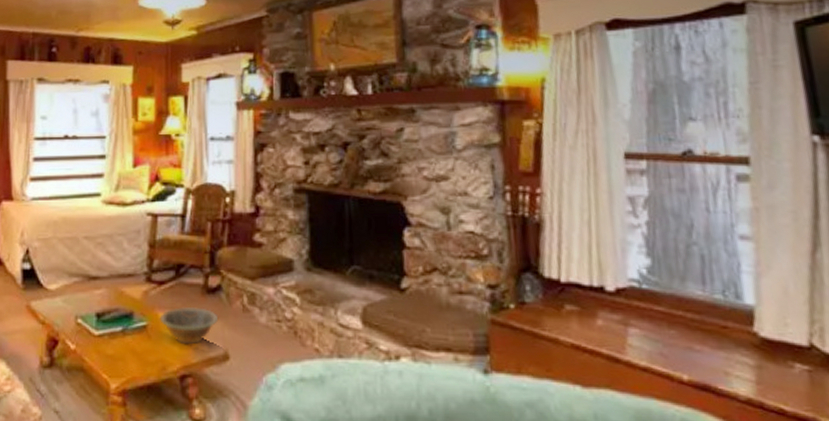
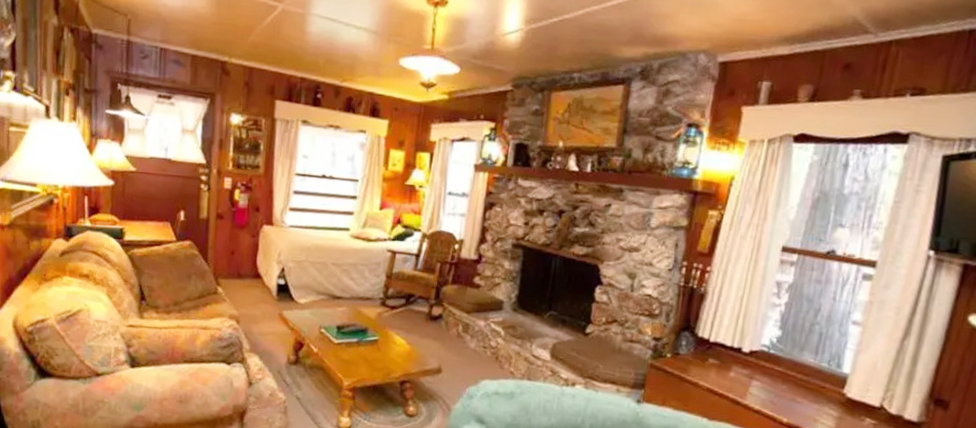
decorative bowl: present [159,306,219,345] -> none [389,328,437,359]

